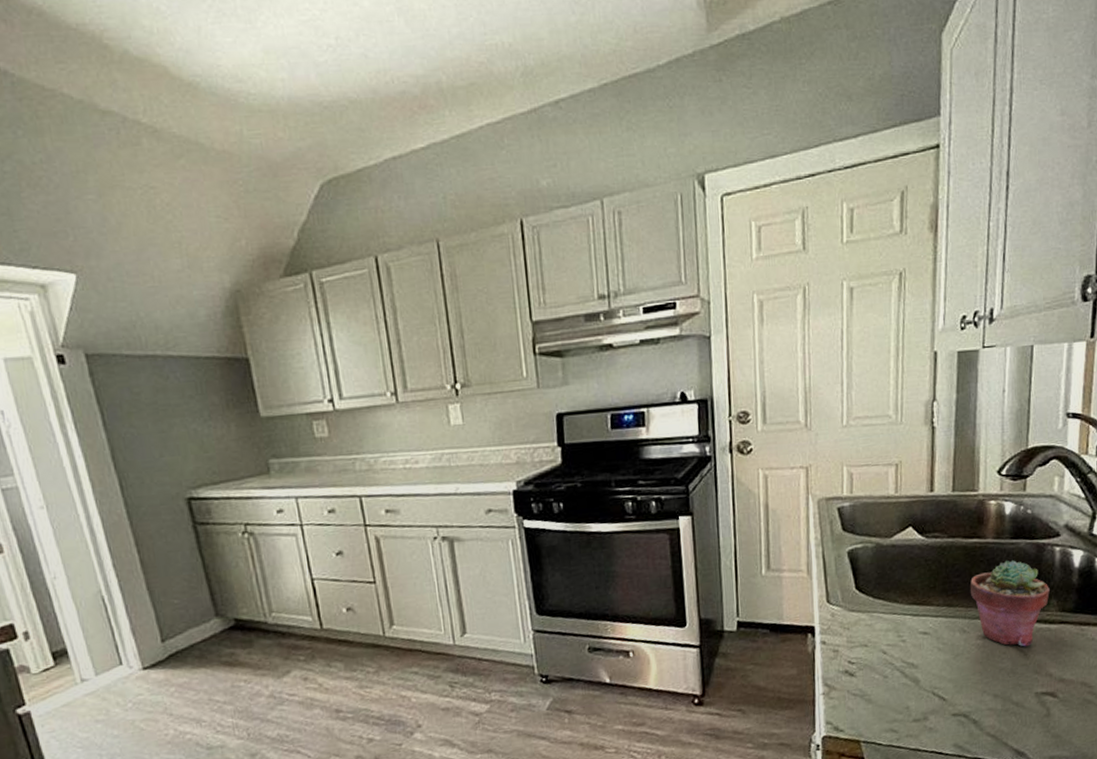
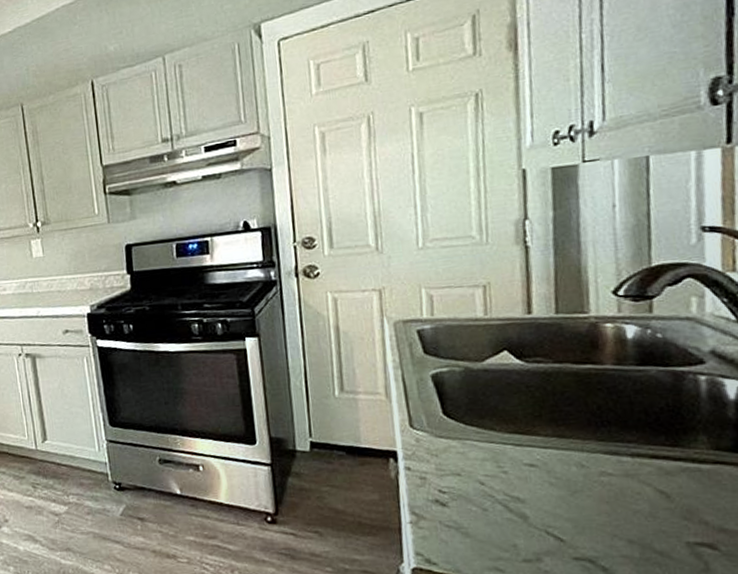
potted succulent: present [970,560,1050,647] -> none [586,389,696,488]

